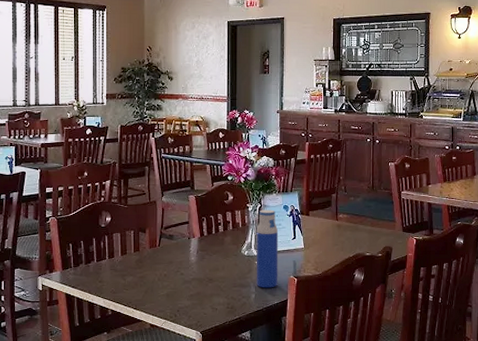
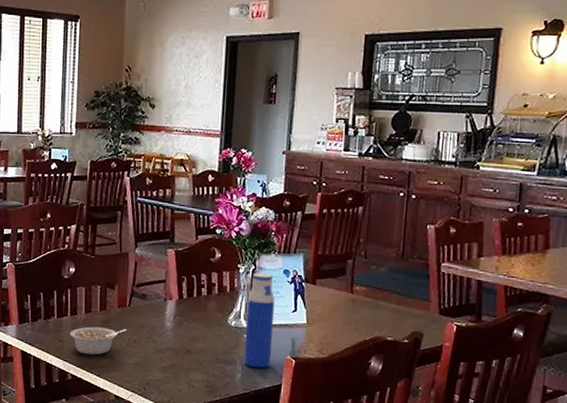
legume: none [108,265,158,291] -> present [69,326,126,355]

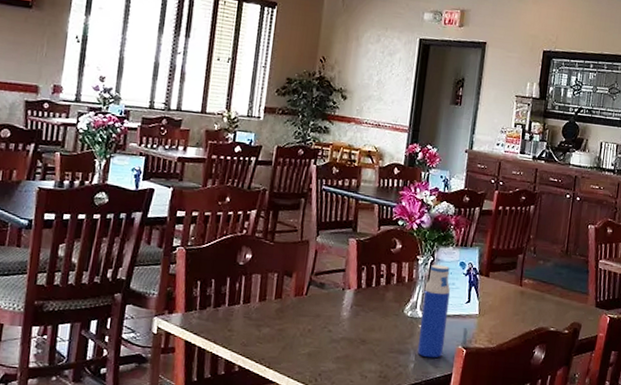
legume: present [69,326,126,355] -> none [240,315,302,346]

